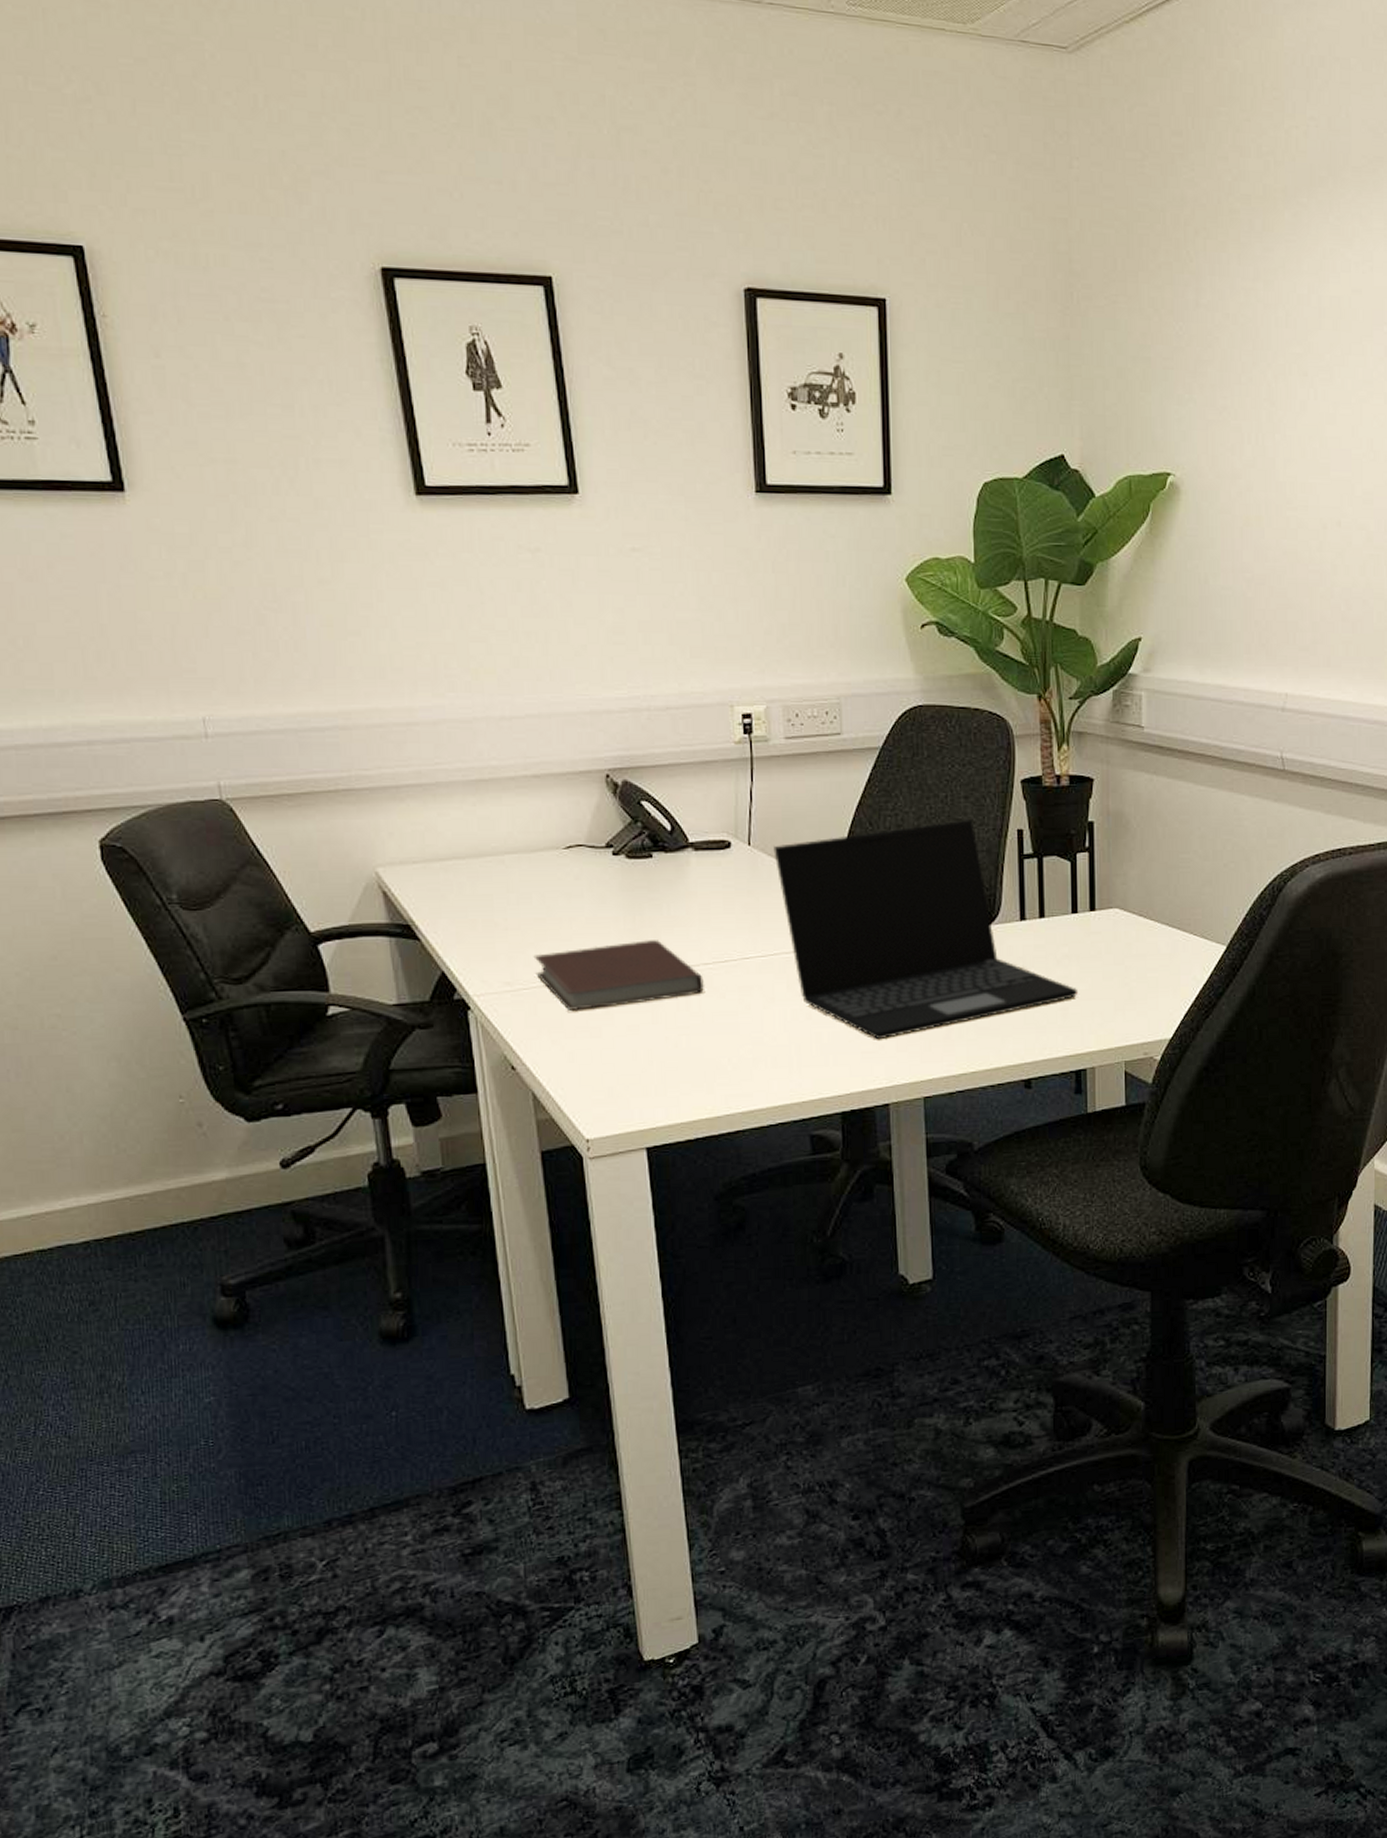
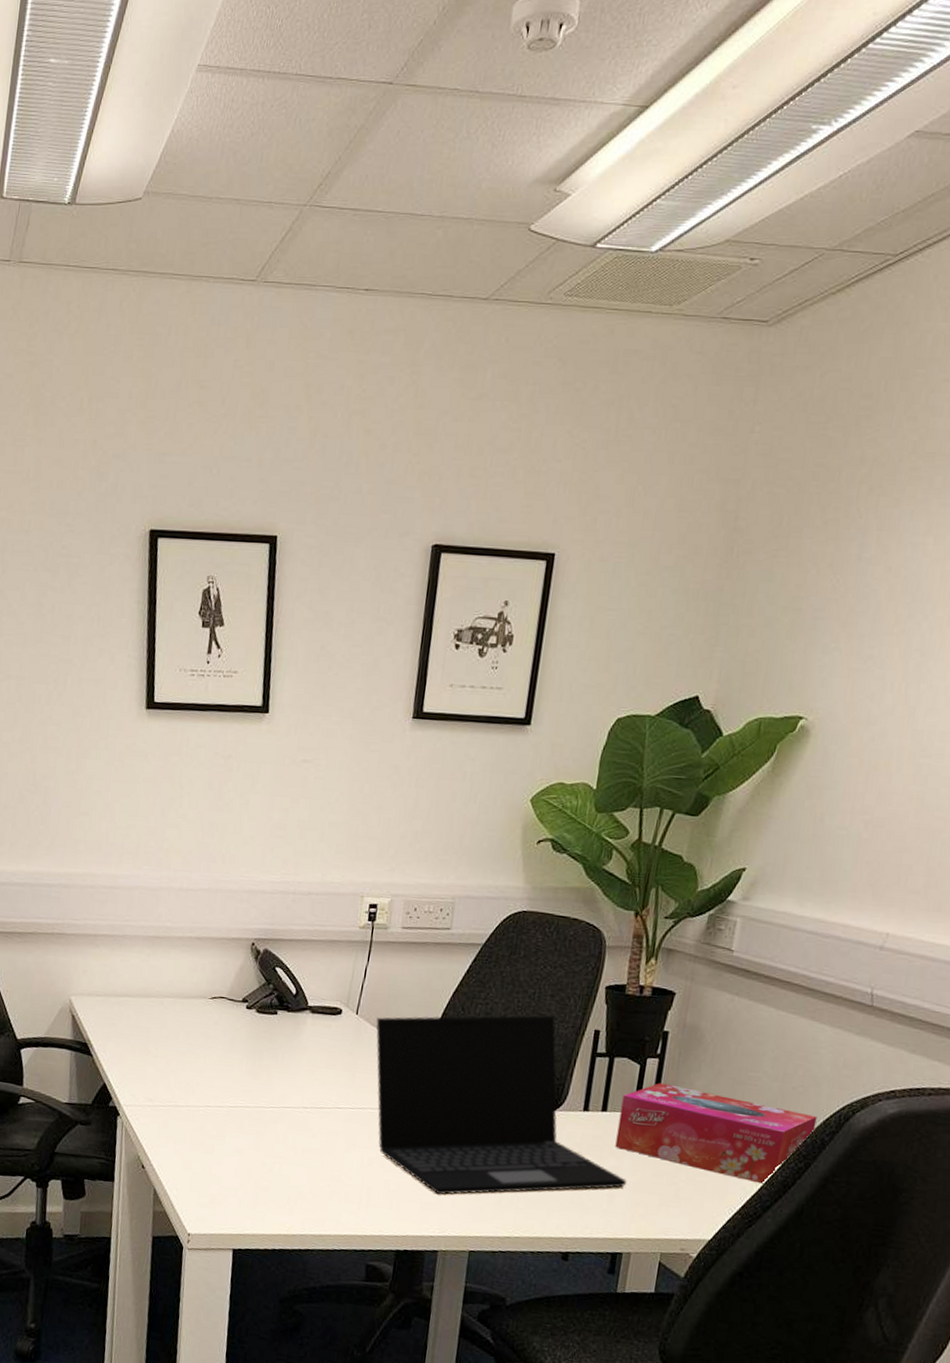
notebook: present [533,940,705,1012] -> none [172,1080,302,1132]
tissue box: none [1059,878,1252,971] -> present [615,1083,817,1184]

